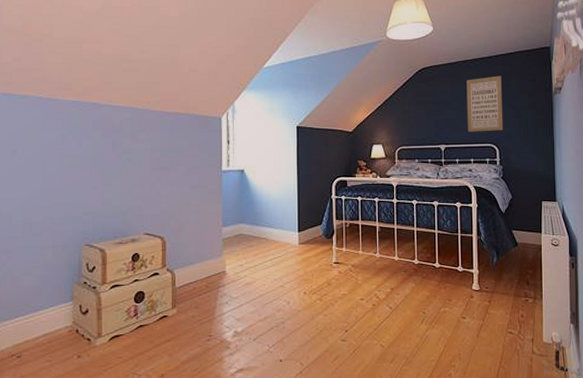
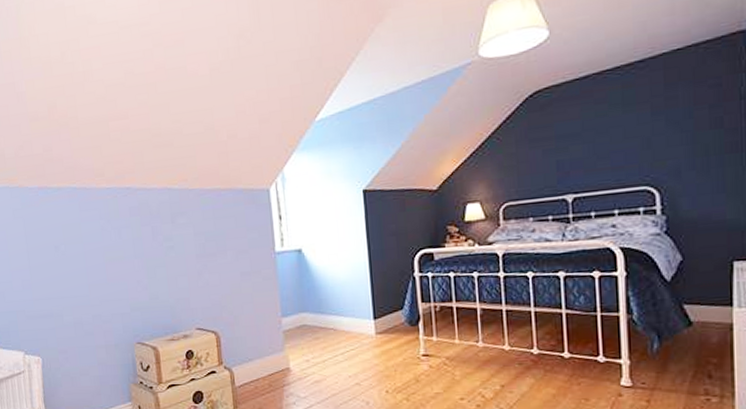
wall art: present [466,76,503,132] -> none [604,85,667,173]

